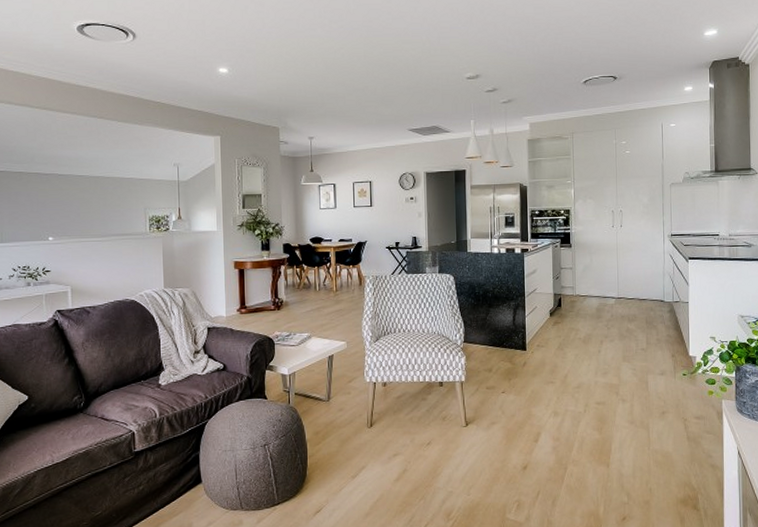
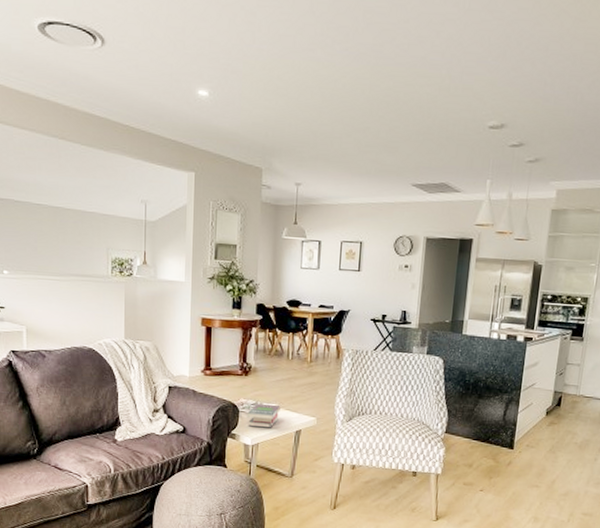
books: none [282,334,313,357] -> present [247,403,280,428]

